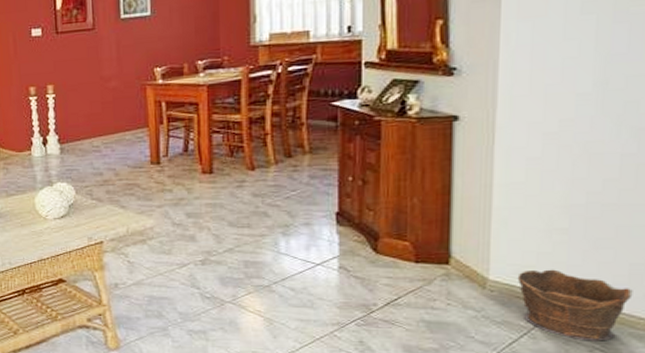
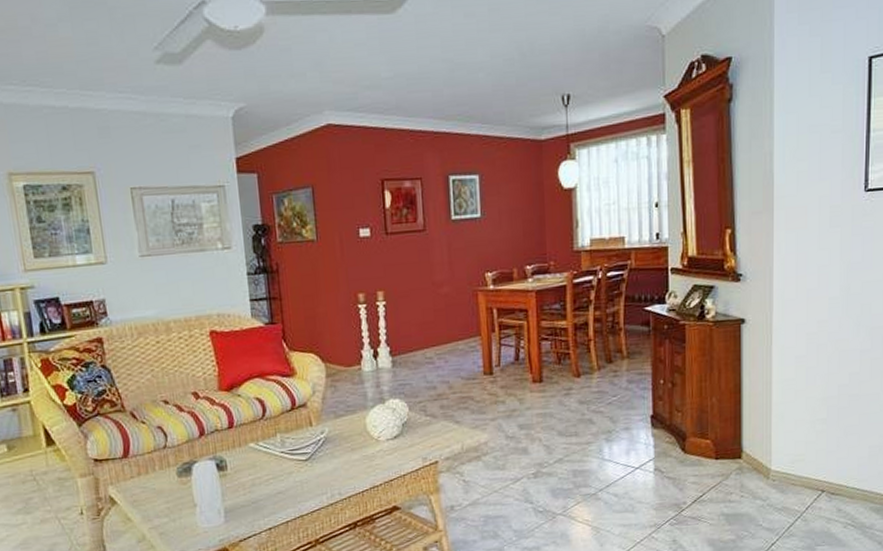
clay pot: present [517,269,633,341] -> none [792,456,872,518]

